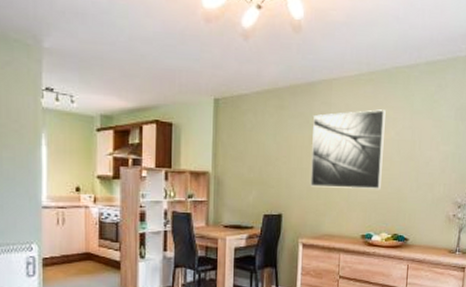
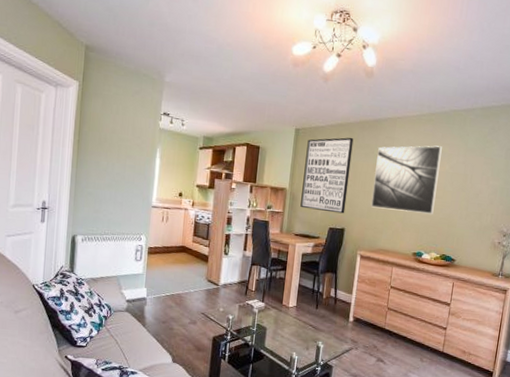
wall art: none [228,105,284,197] -> present [300,137,354,214]

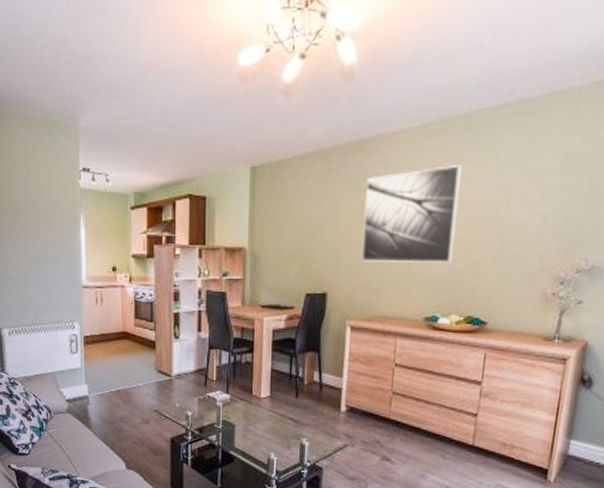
wall art: present [300,137,354,214] -> none [265,169,332,274]

